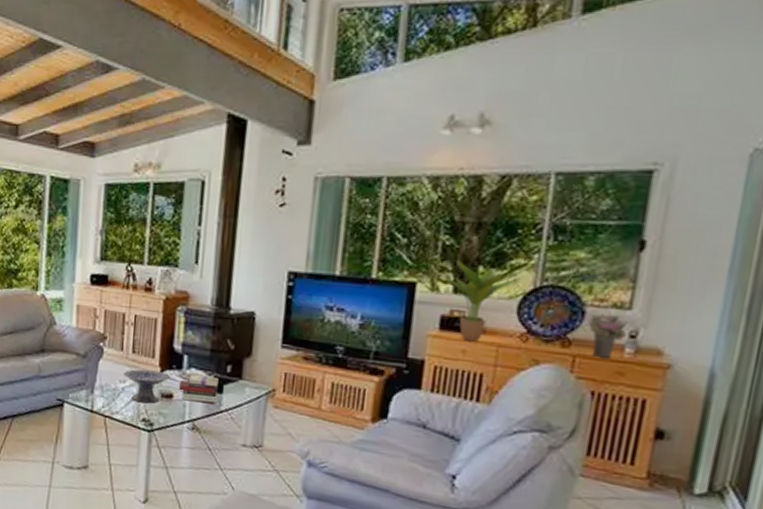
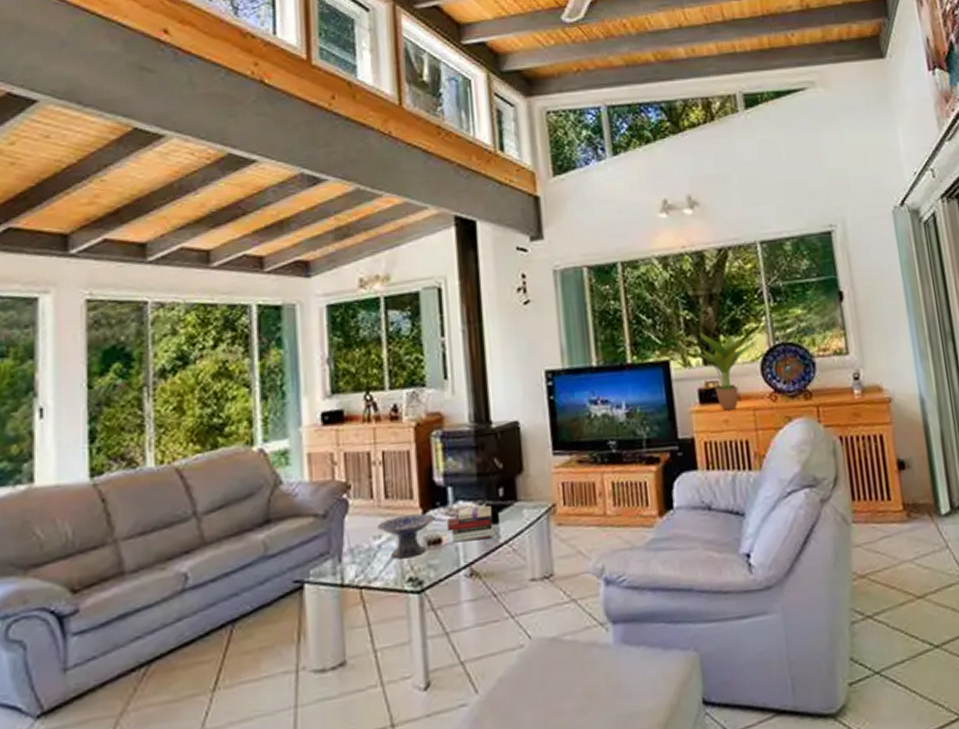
flower bouquet: present [589,314,628,358] -> none [820,361,853,403]

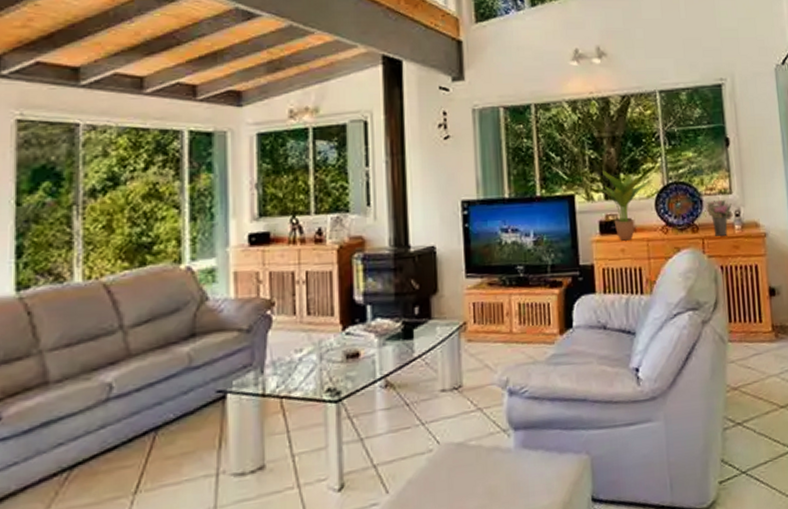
decorative bowl: present [378,513,436,559] -> none [299,329,355,371]
books: present [447,506,495,543] -> none [366,323,410,356]
flower bouquet: none [820,361,853,403] -> present [706,199,734,236]

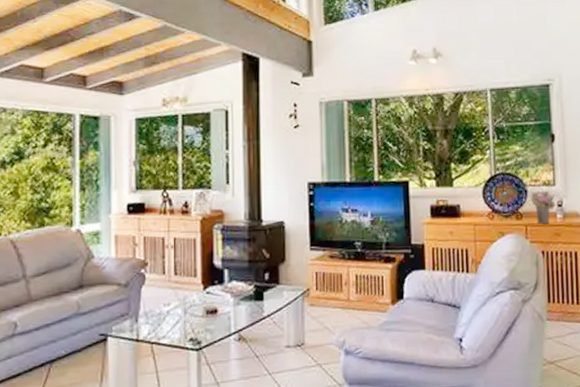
potted plant: present [592,170,648,241] -> none [425,160,477,224]

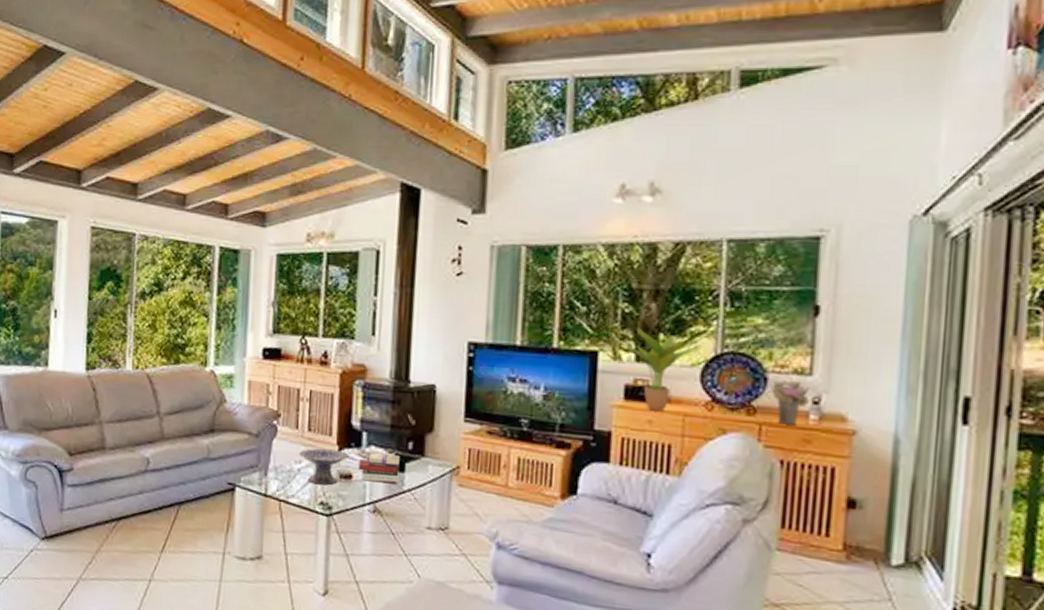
decorative bowl: none [168,289,214,323] -> present [299,448,350,486]
books: none [223,287,260,313] -> present [359,453,400,484]
potted plant: none [425,160,477,224] -> present [621,328,695,411]

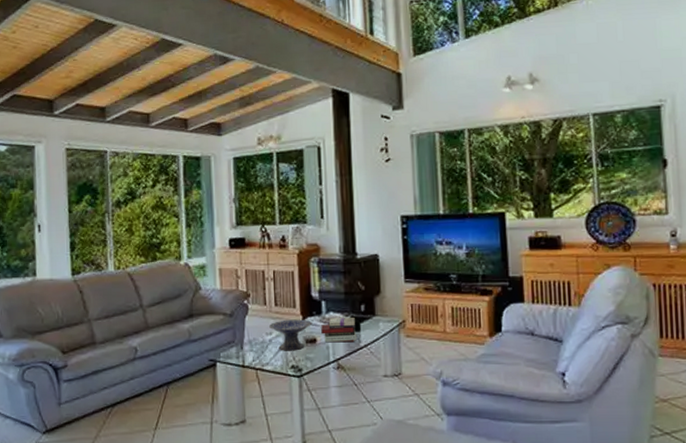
potted plant: present [621,328,695,411] -> none [522,190,579,256]
flower bouquet: present [772,380,811,425] -> none [640,219,670,255]

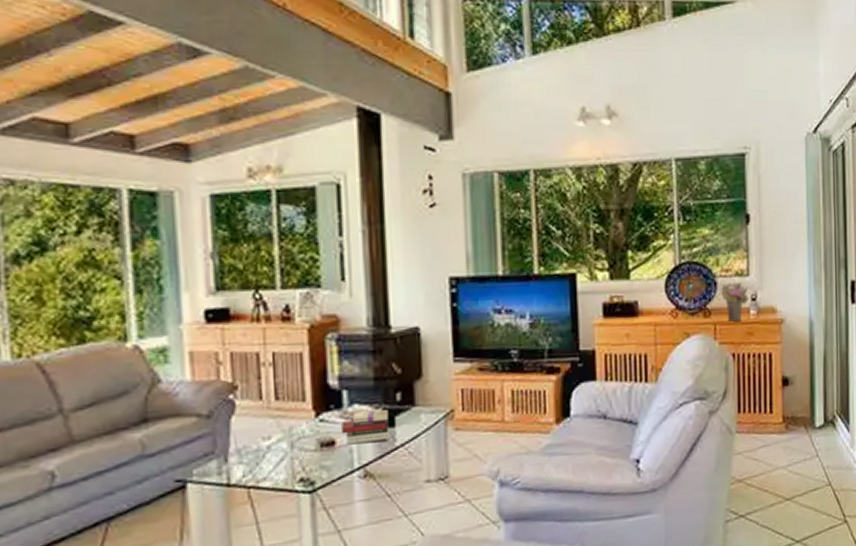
decorative bowl: present [269,319,313,351] -> none [267,416,330,460]
flower bouquet: none [640,219,670,255] -> present [721,281,750,322]

